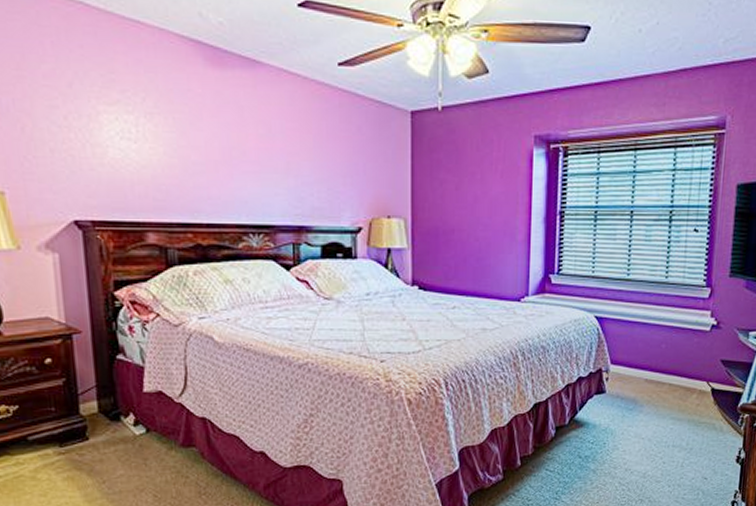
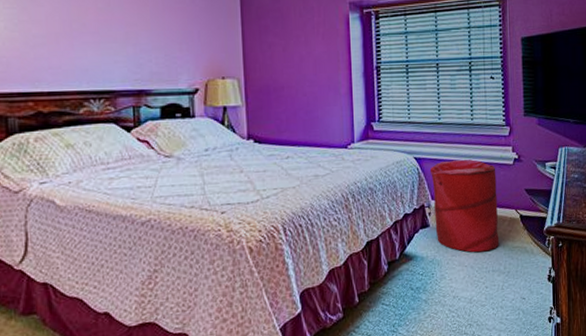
laundry hamper: none [611,321,689,425] -> present [429,159,500,253]

